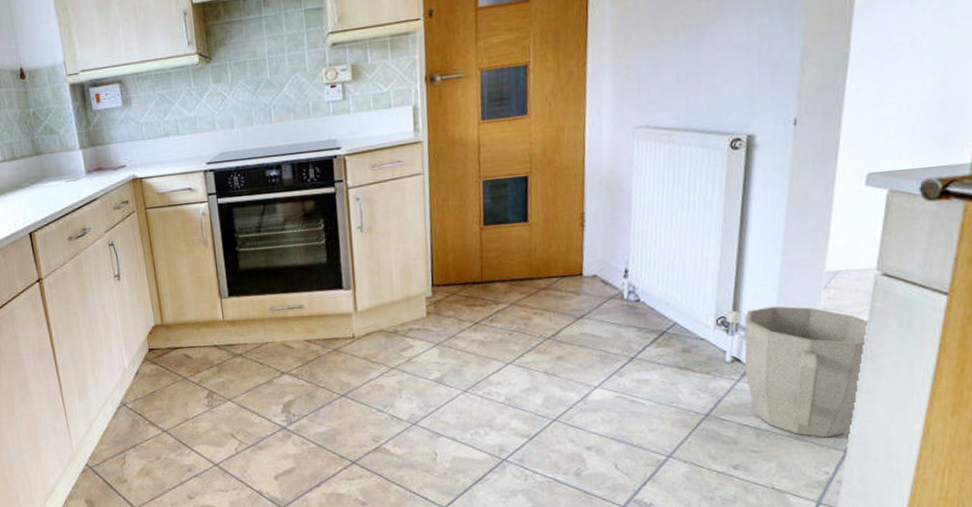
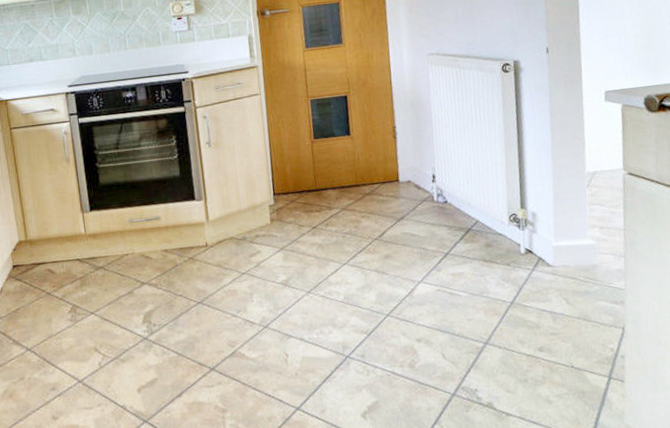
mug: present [744,306,871,438] -> none [531,203,627,318]

